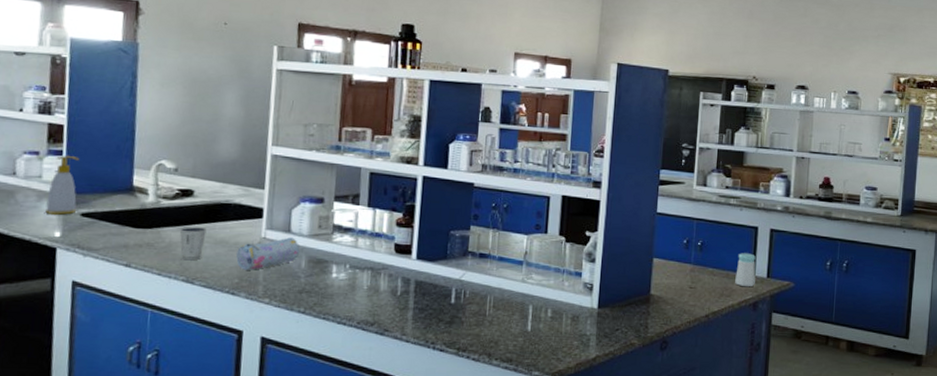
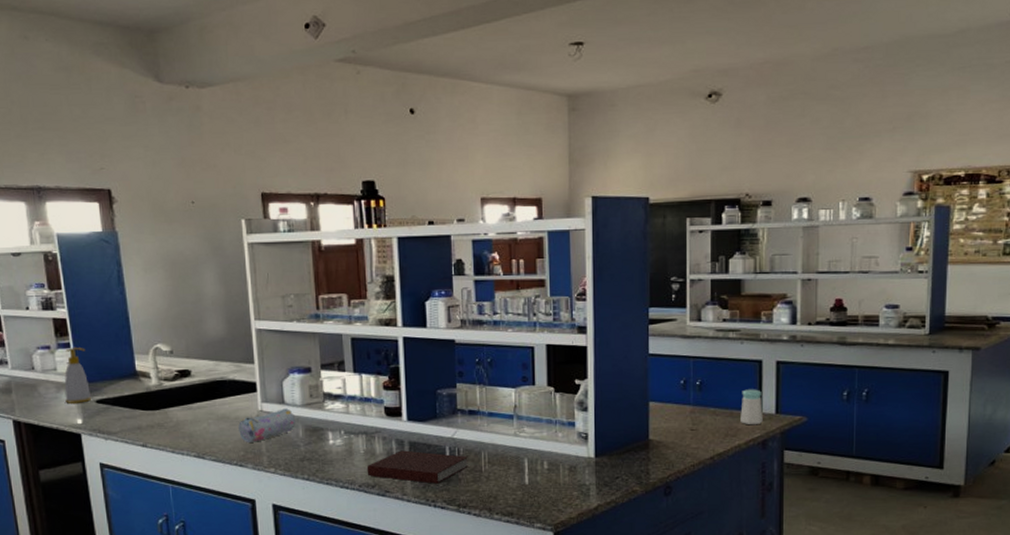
dixie cup: present [179,227,207,261] -> none [184,405,208,437]
notebook: none [367,289,473,325] -> present [366,450,468,484]

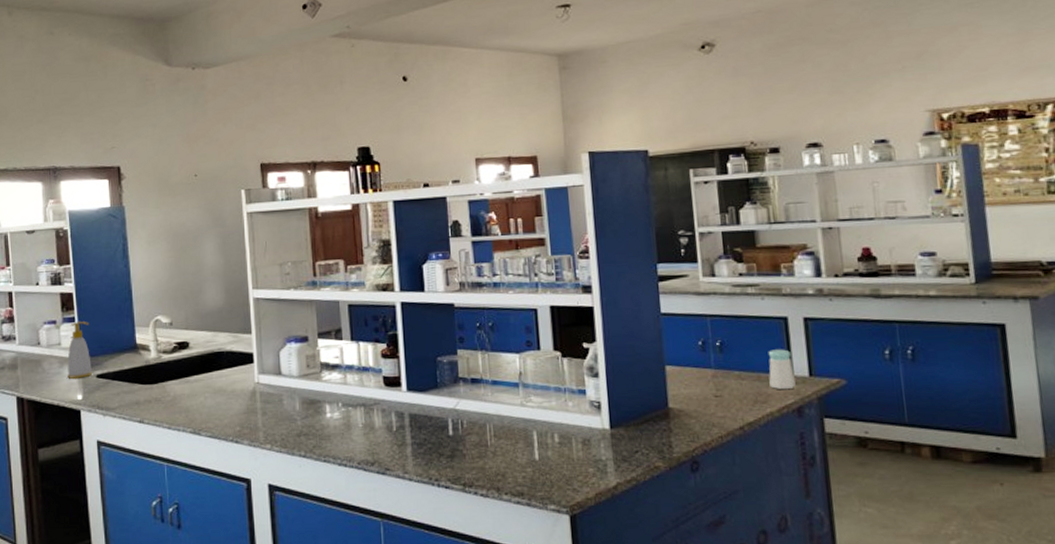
pencil case: present [238,408,295,442] -> none [235,380,292,417]
notebook: present [366,450,468,484] -> none [365,423,473,460]

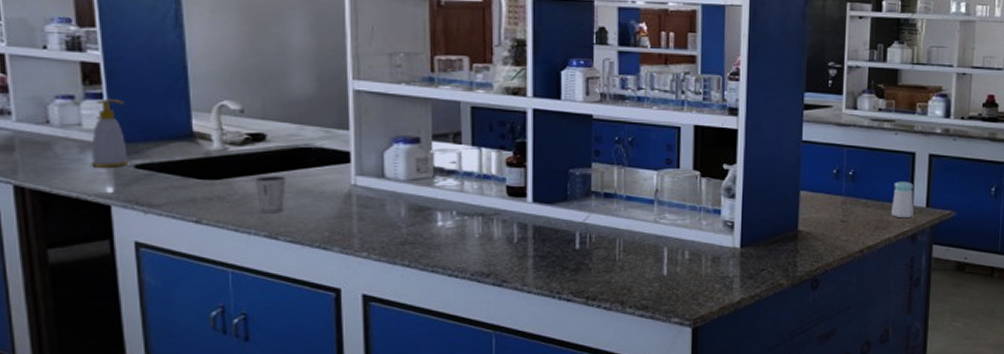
dixie cup: none [181,378,205,412] -> present [254,176,286,214]

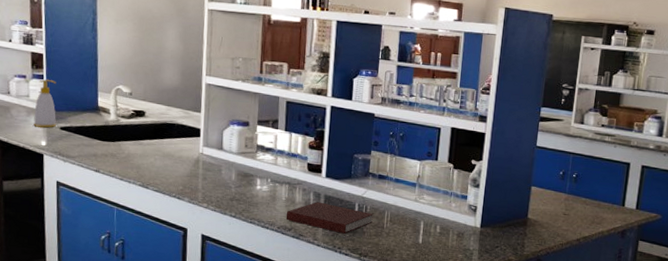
dixie cup: present [254,176,286,214] -> none [135,141,156,170]
notebook: none [481,235,601,273] -> present [286,202,373,234]
salt shaker: present [891,181,914,219] -> none [606,186,626,217]

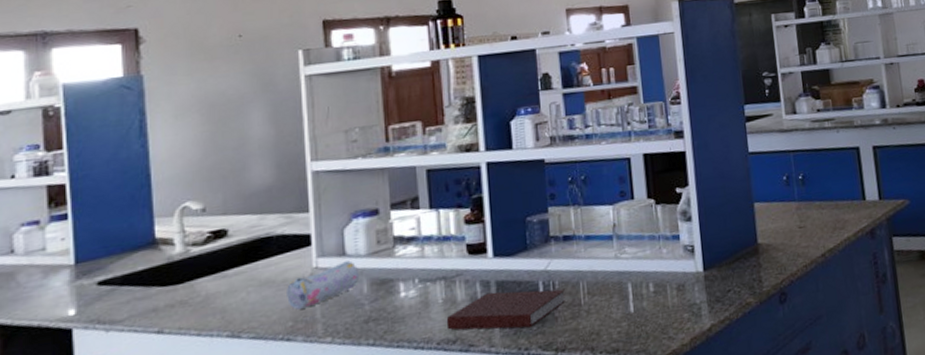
soap bottle: present [34,79,57,128] -> none [54,217,92,291]
pencil case: none [180,154,230,180] -> present [287,261,358,310]

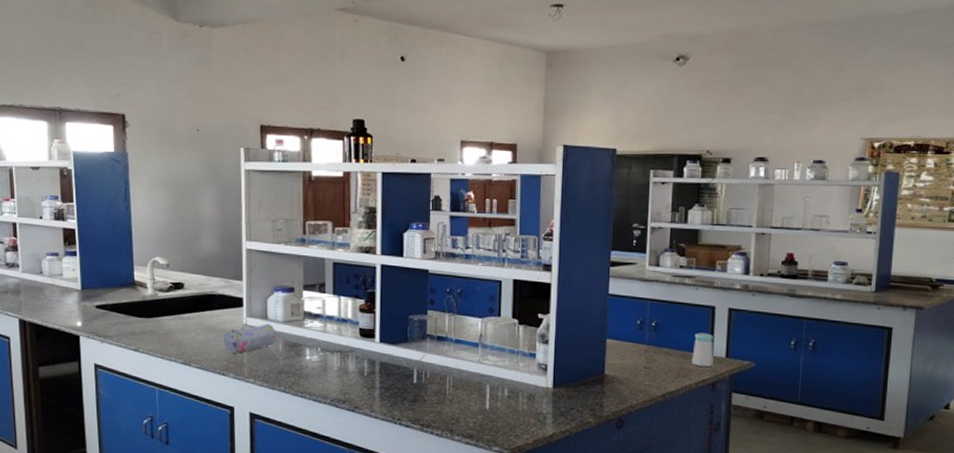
notebook: present [446,289,565,330] -> none [339,370,434,403]
salt shaker: none [844,177,868,216] -> present [692,333,714,367]

